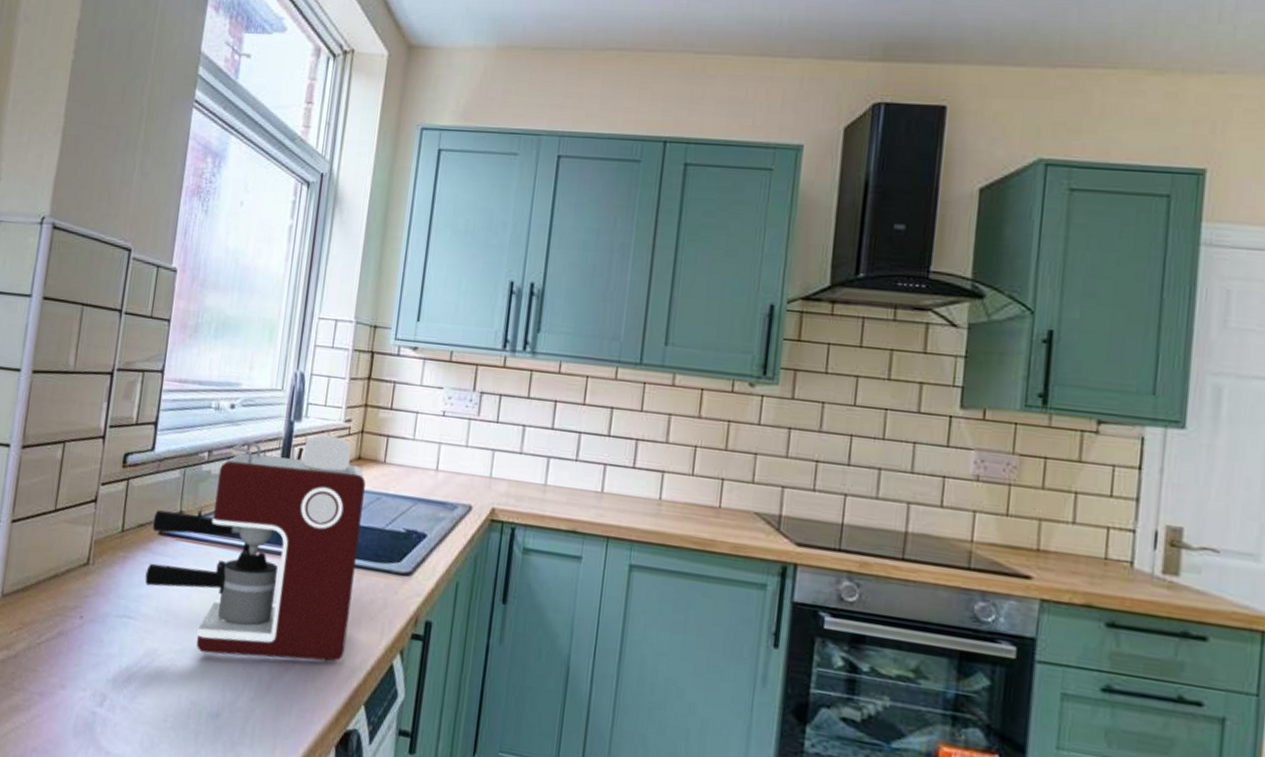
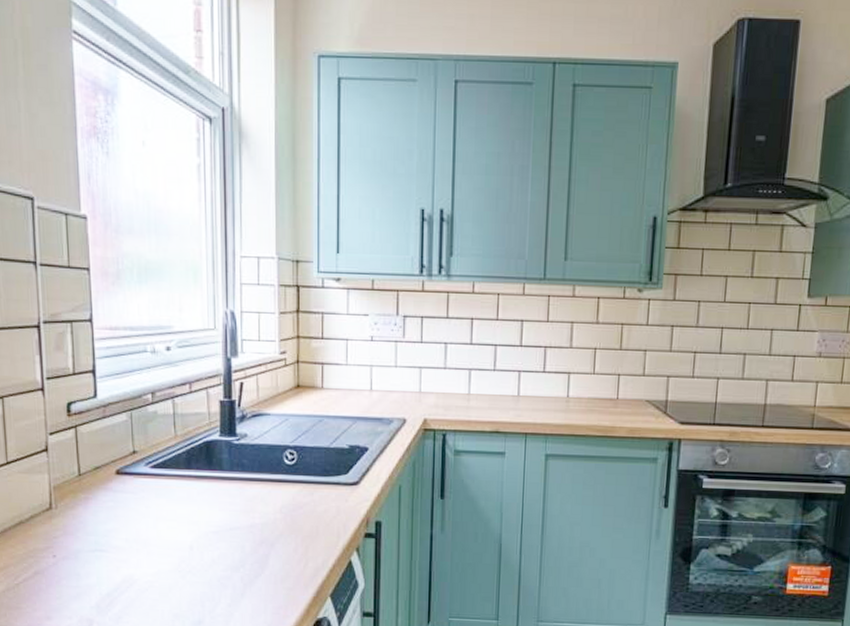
coffee maker: present [144,434,366,662] -> none [107,368,307,573]

